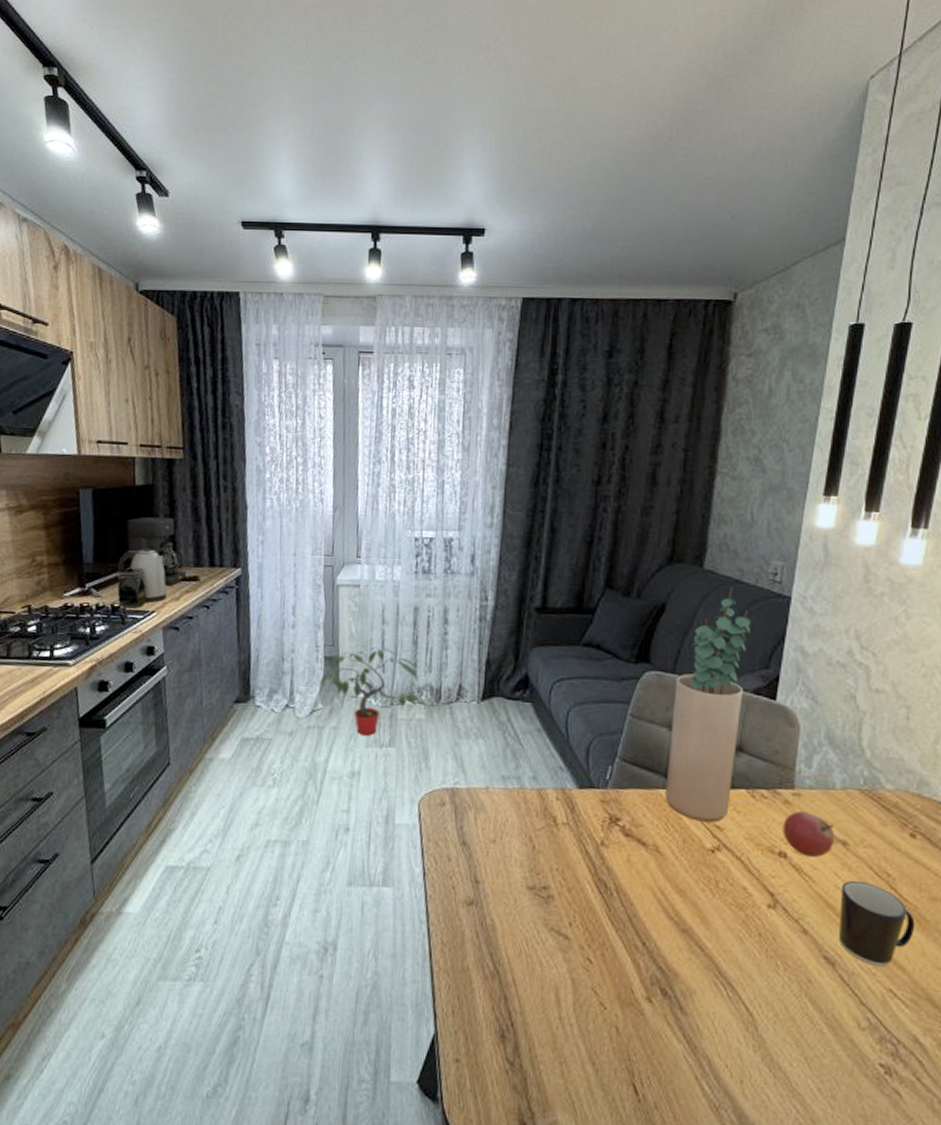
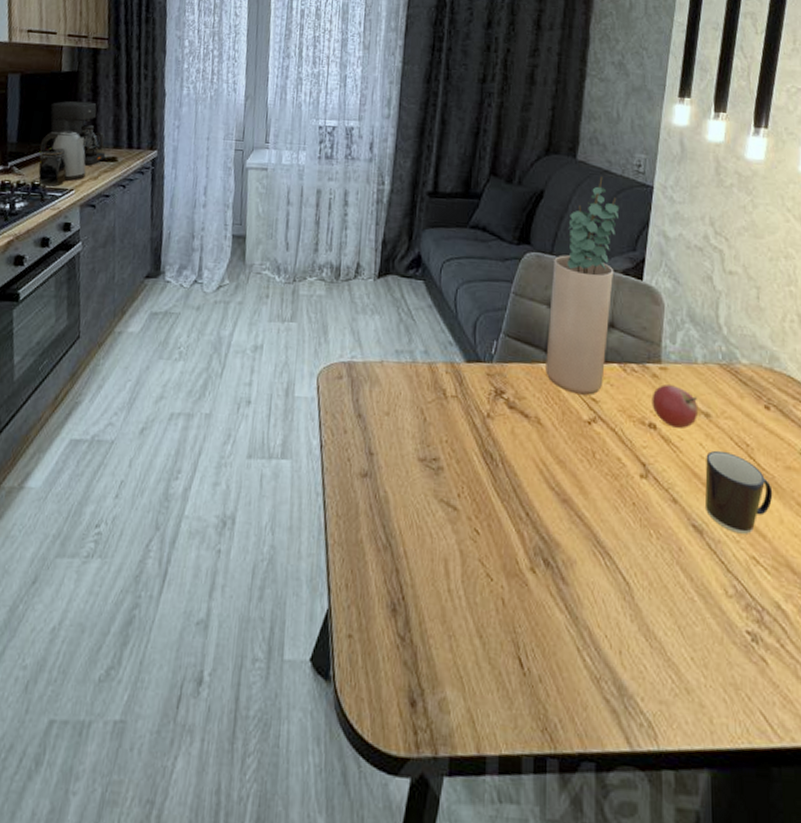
potted plant: present [319,646,421,736] -> none [227,226,322,311]

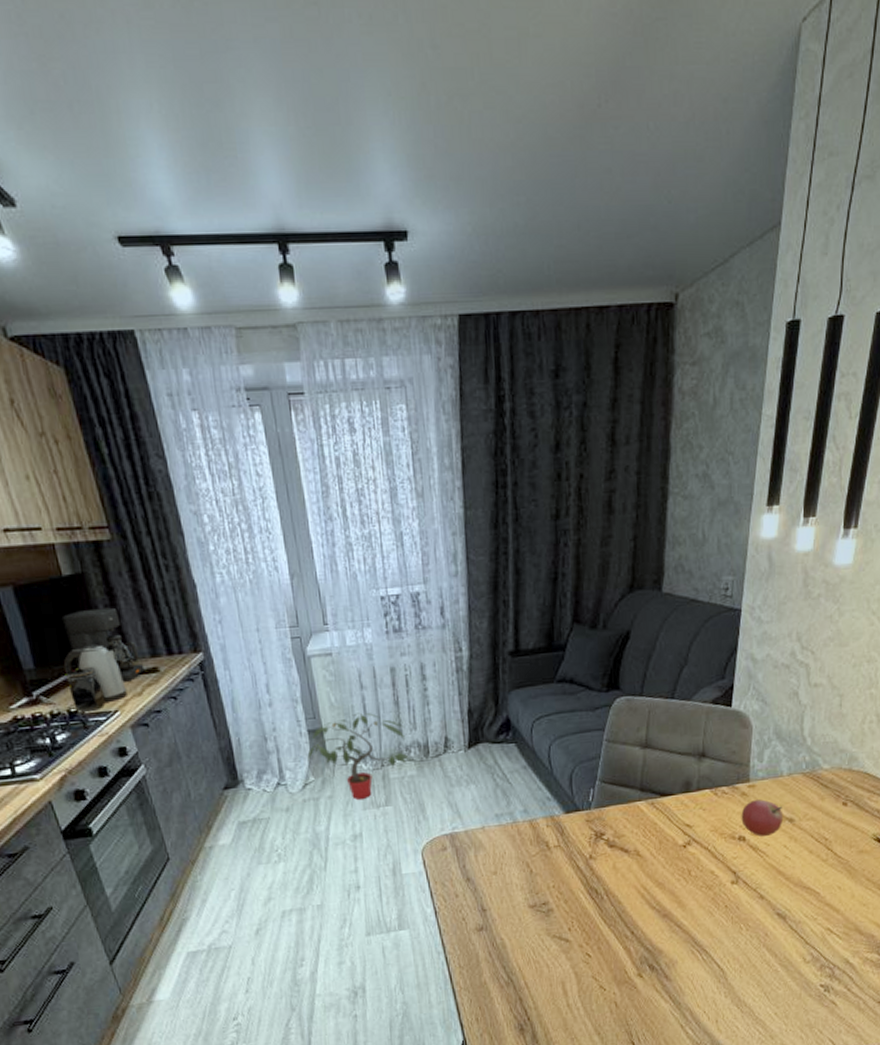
potted plant: none [227,226,322,311] -> present [307,712,411,800]
vase: present [546,177,620,395] -> none [641,607,708,824]
mug: present [705,450,773,534] -> none [788,848,847,913]

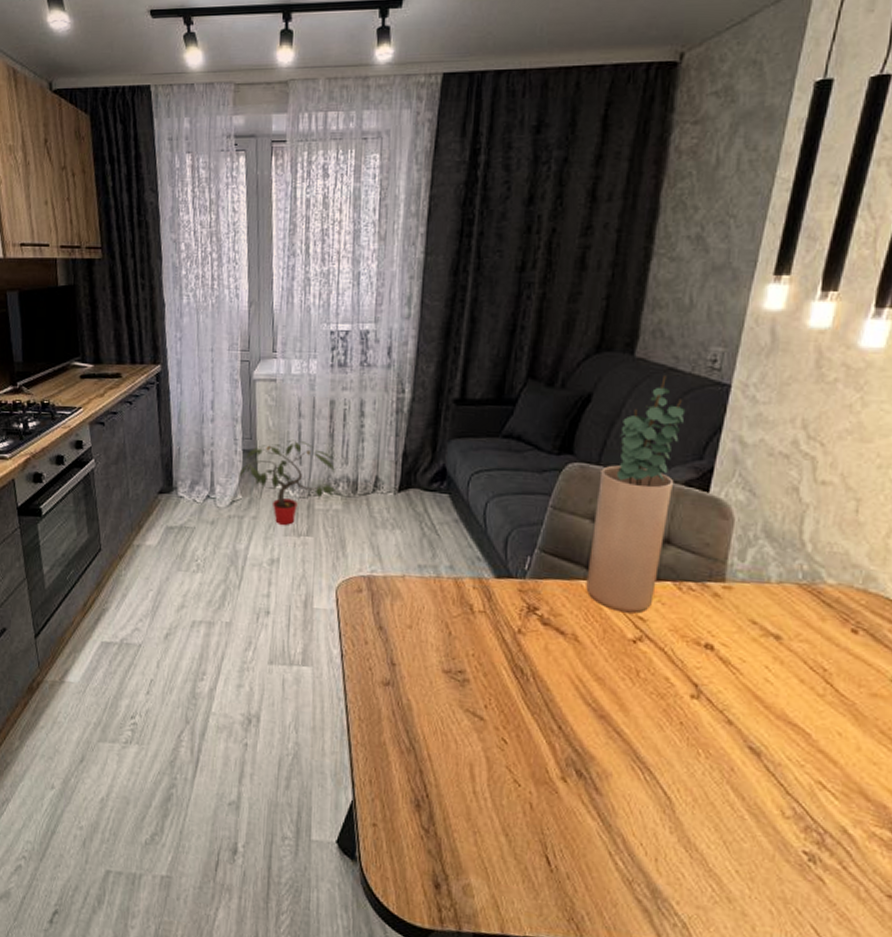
coffee maker: present [61,607,145,682] -> none [51,316,110,383]
kettle: present [63,643,127,702] -> none [45,346,92,399]
jar: present [66,667,106,712] -> none [46,366,74,405]
vase: none [641,607,708,824] -> present [586,376,686,614]
fruit: present [741,799,784,837] -> none [710,604,767,651]

